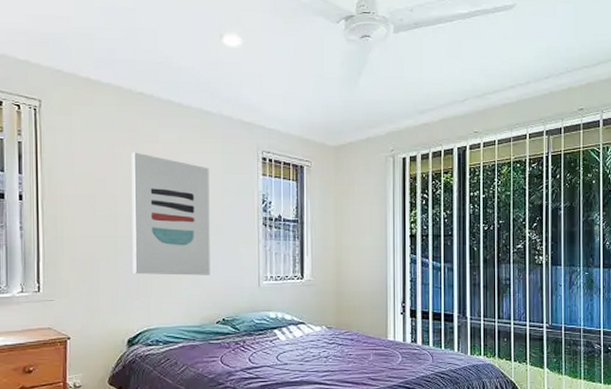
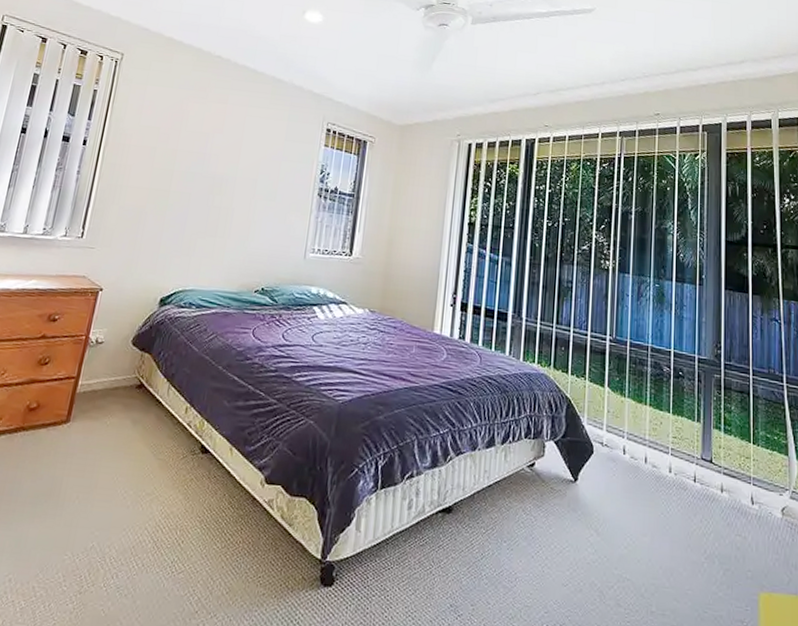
wall art: present [131,152,210,276] -> none [179,110,273,241]

